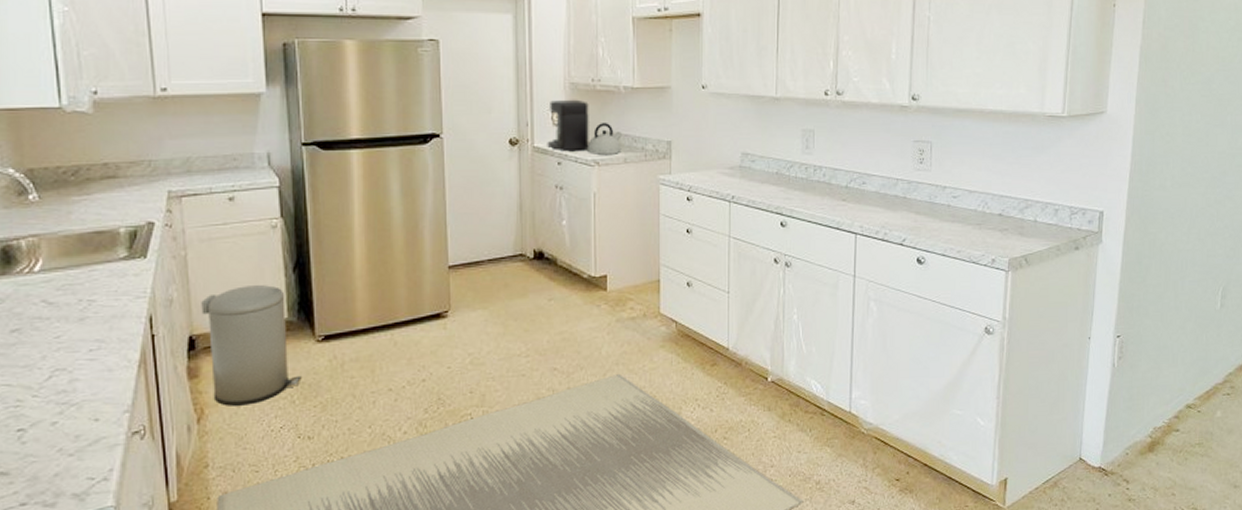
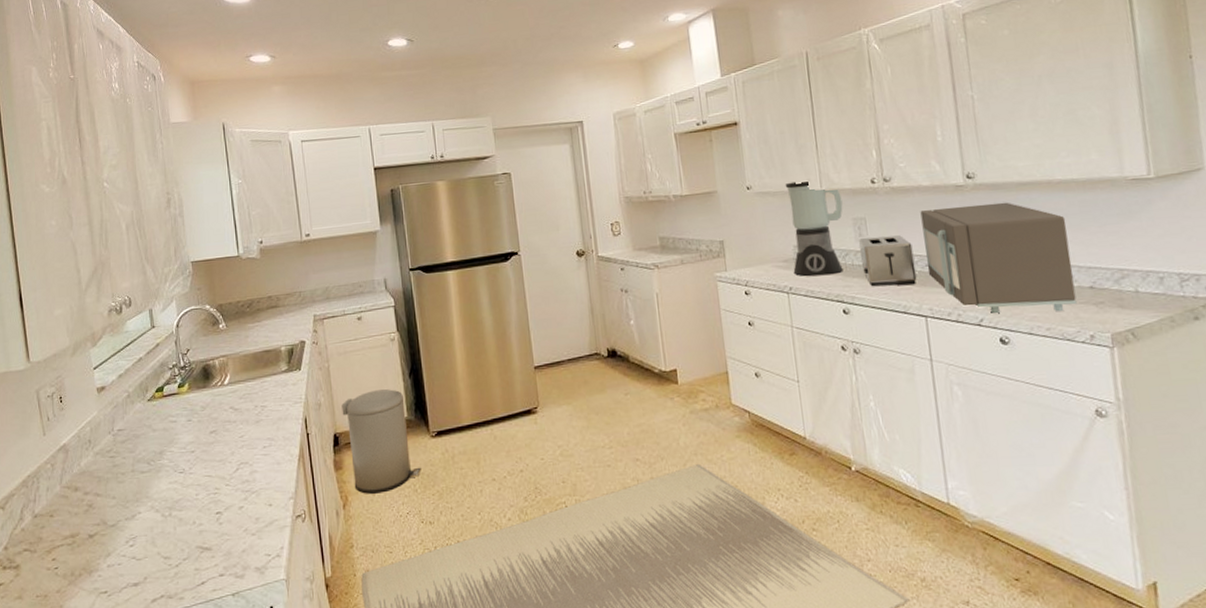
coffee maker: present [547,99,589,152] -> none [608,211,648,259]
kettle: present [588,123,623,155] -> none [646,229,678,259]
blender: none [738,85,794,186] -> present [785,181,843,277]
toaster: none [804,151,853,202] -> present [858,235,917,287]
microwave: none [864,127,990,236] -> present [920,202,1077,314]

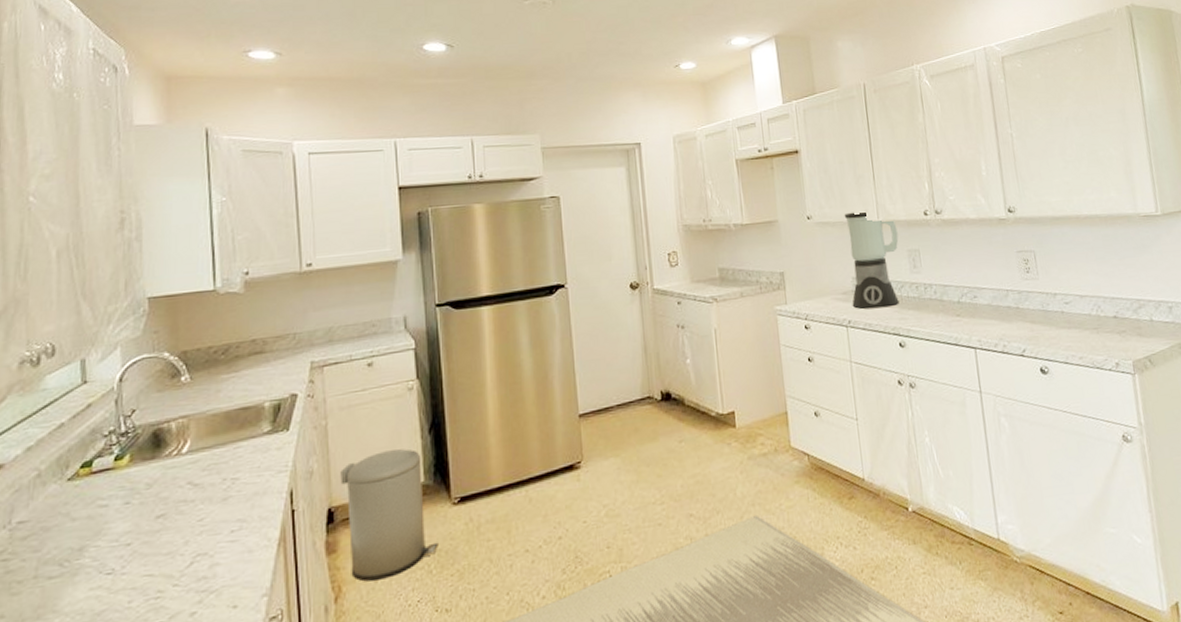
toaster: present [858,235,917,287] -> none [913,267,967,319]
microwave: present [920,202,1077,314] -> none [968,235,1104,345]

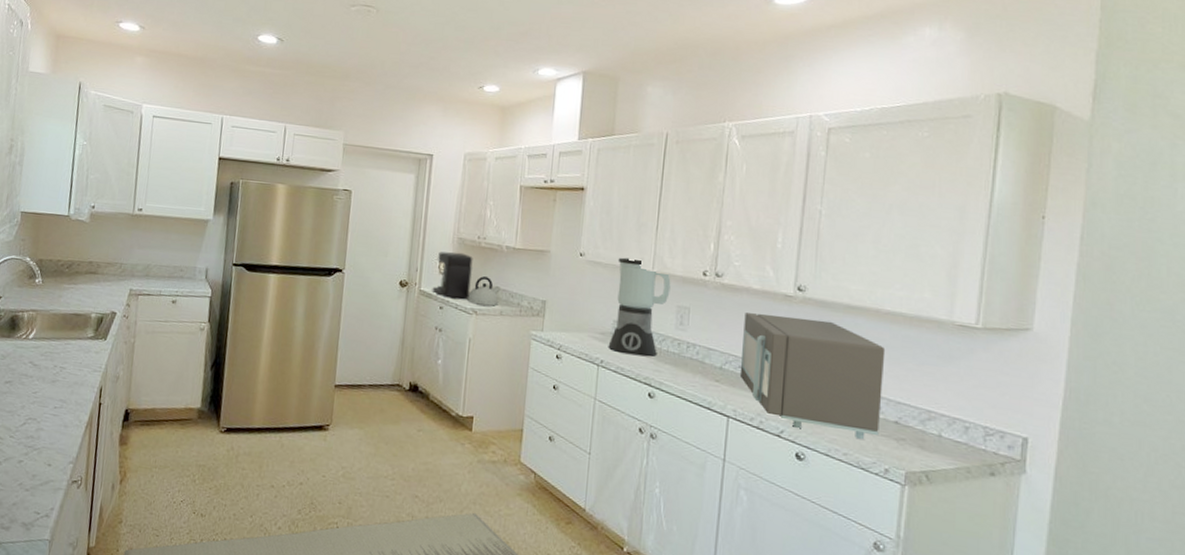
pedal bin: present [340,449,438,582] -> none [135,374,204,477]
coffee maker: none [665,240,706,292] -> present [432,251,473,299]
kettle: none [704,260,737,292] -> present [467,276,502,307]
microwave: none [968,235,1104,345] -> present [739,313,886,440]

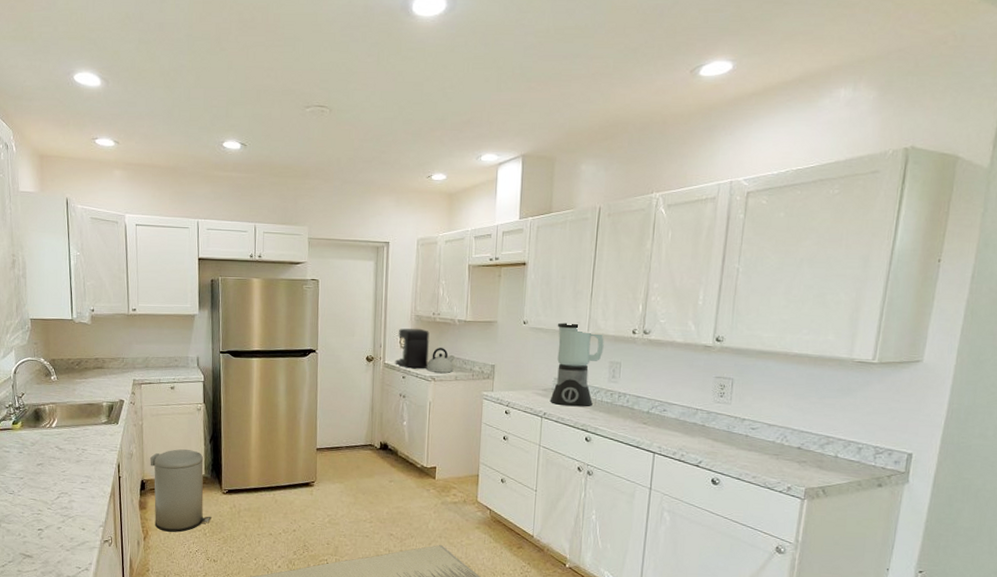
pedal bin: none [135,374,204,477] -> present [150,449,212,532]
microwave: present [739,313,886,440] -> none [664,363,792,465]

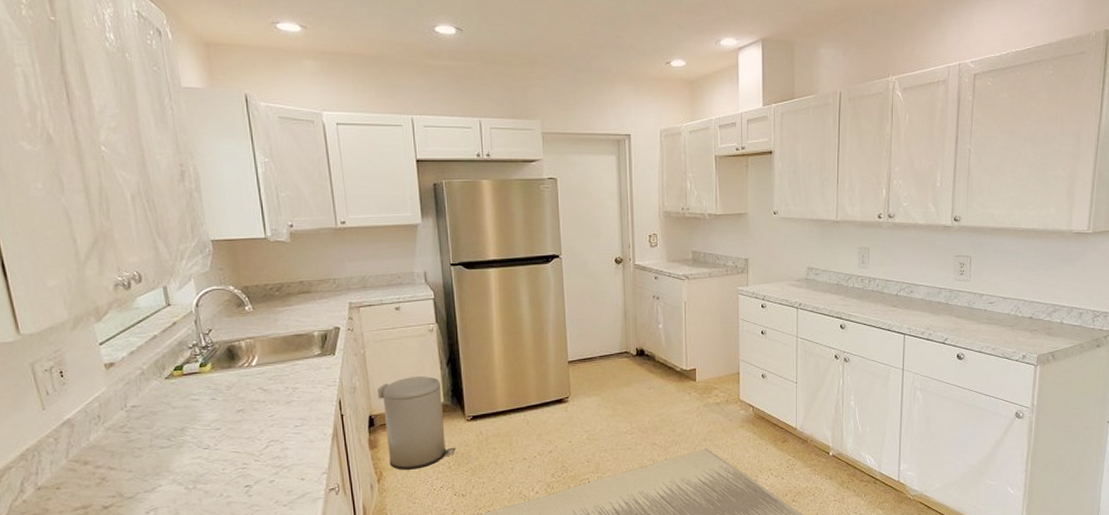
coffee maker: present [395,328,430,369] -> none [646,225,680,268]
kettle: present [426,348,456,373] -> none [679,244,708,270]
blender: present [550,322,604,407] -> none [804,211,852,295]

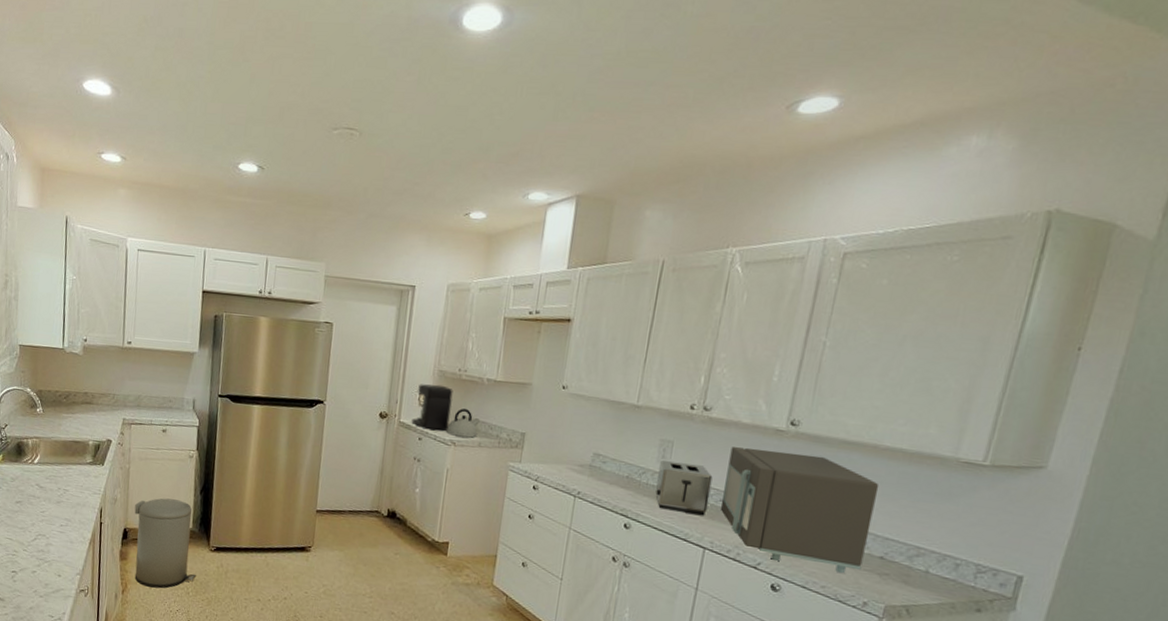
coffee maker: none [646,225,680,268] -> present [411,384,453,431]
kettle: none [679,244,708,270] -> present [446,408,481,438]
toaster: none [860,265,903,308] -> present [654,460,713,516]
microwave: none [911,243,1022,336] -> present [720,447,879,574]

